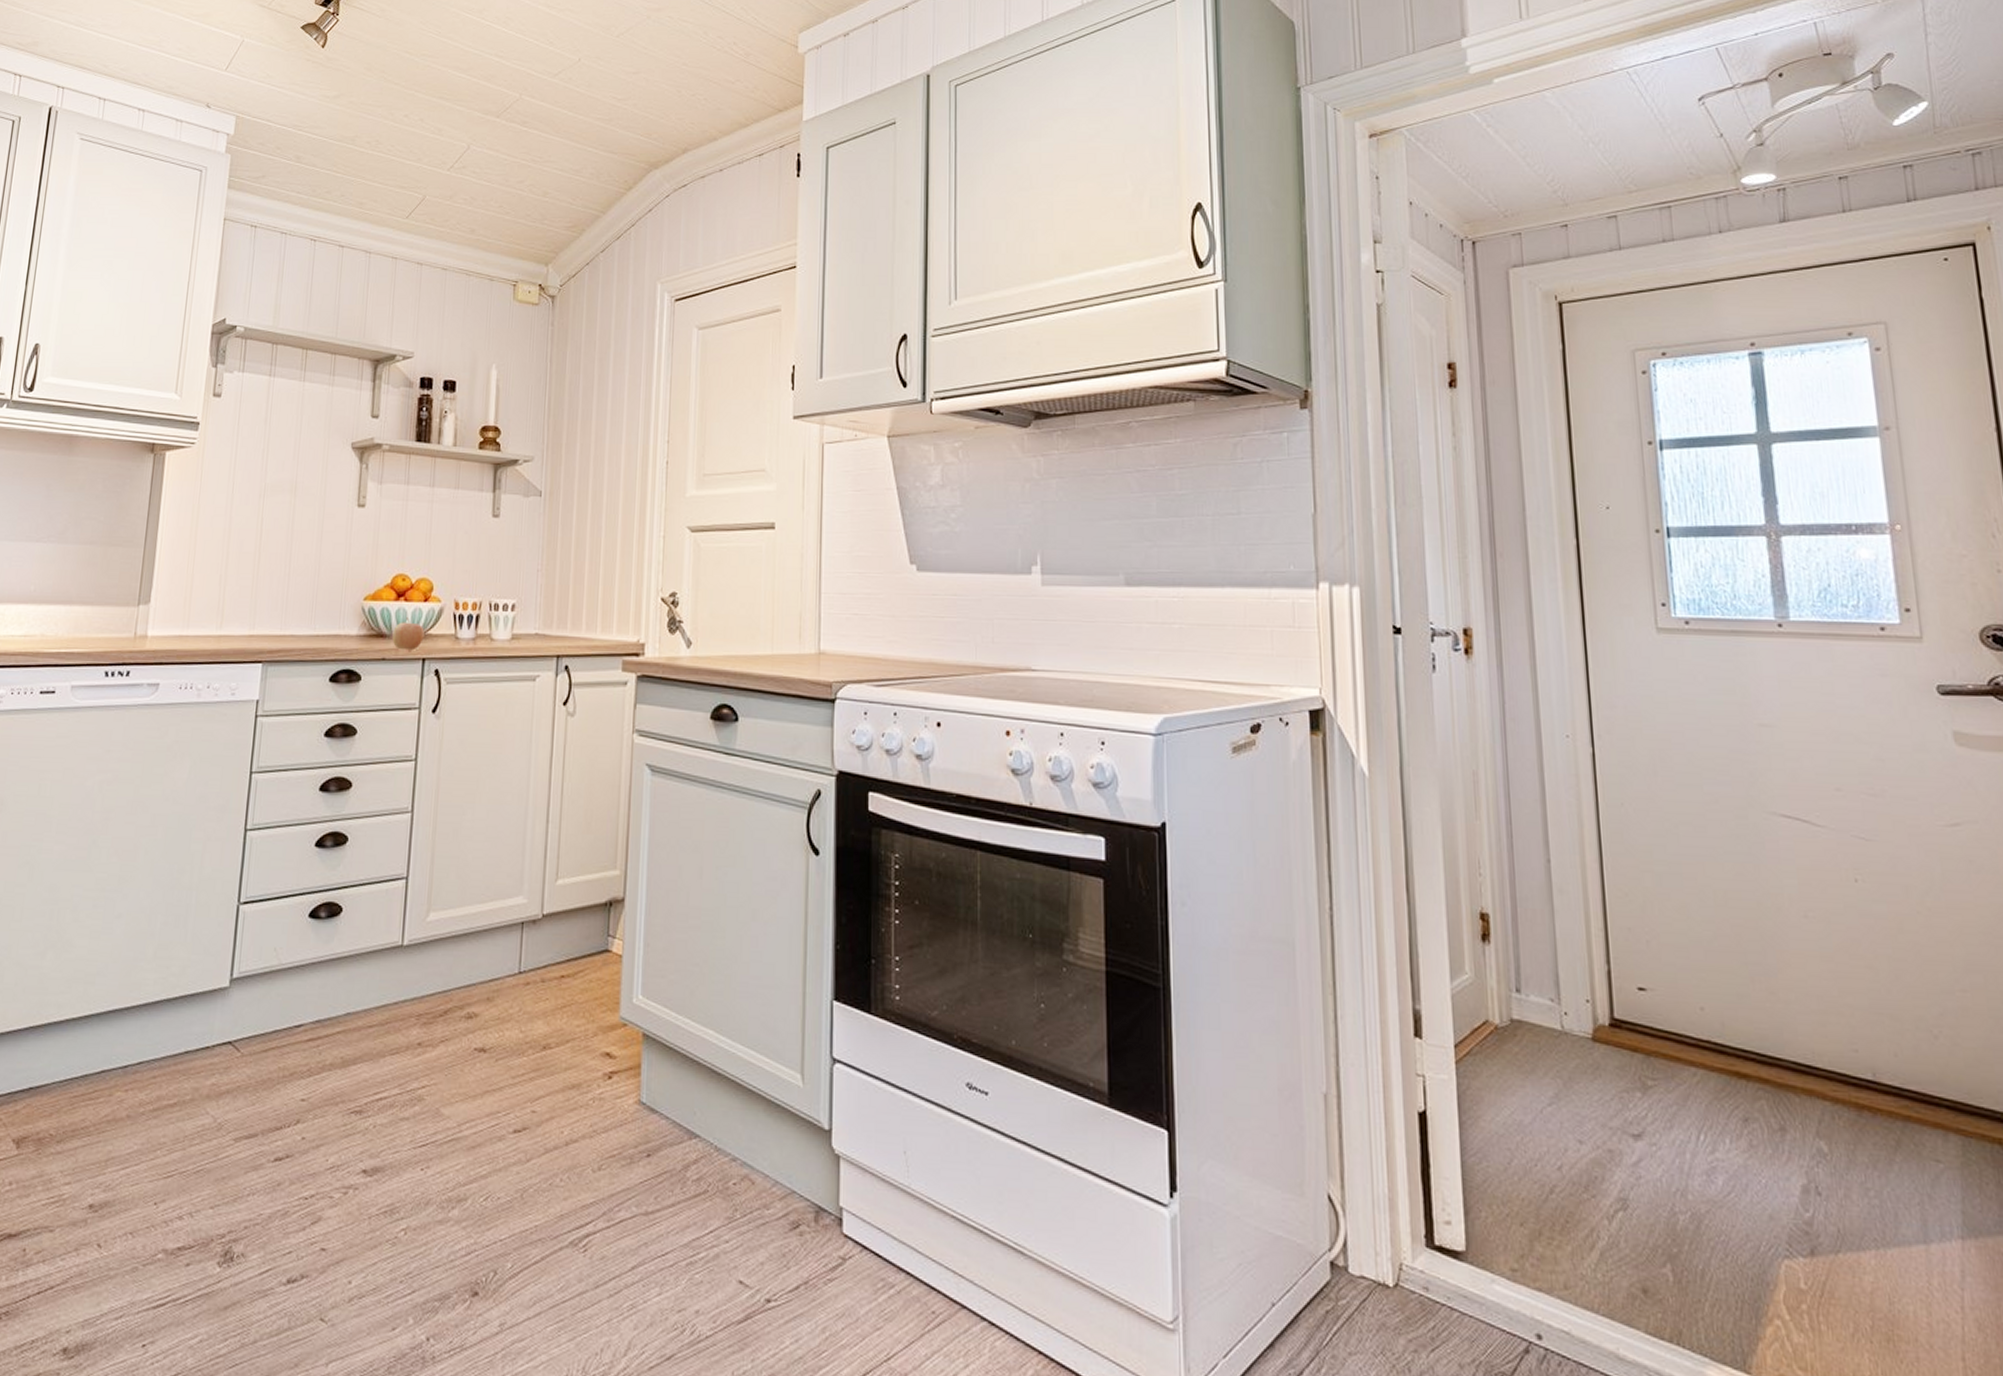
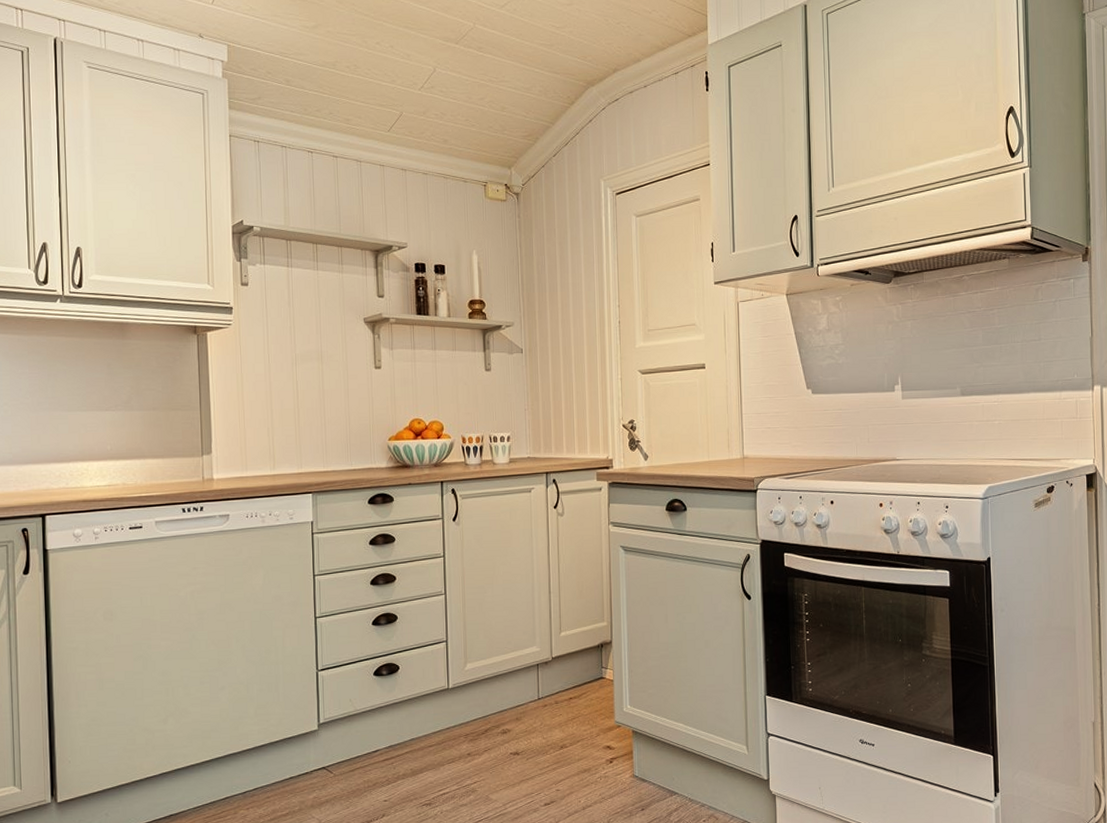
fruit: present [392,617,424,651] -> none [415,451,440,476]

